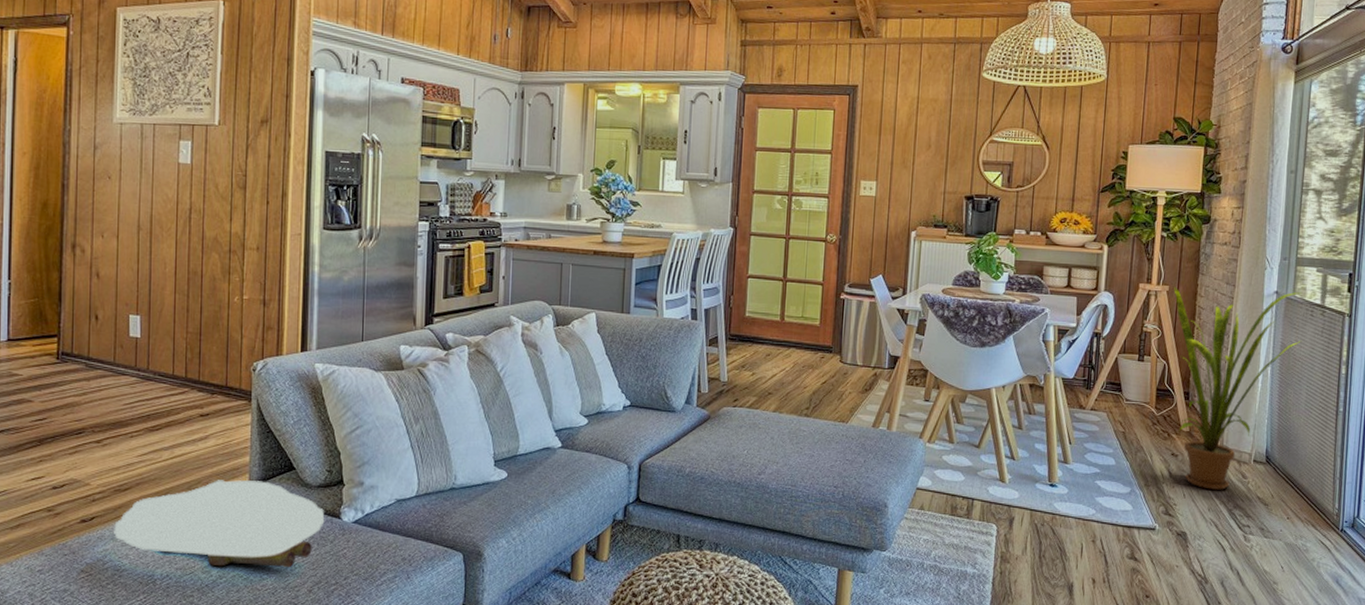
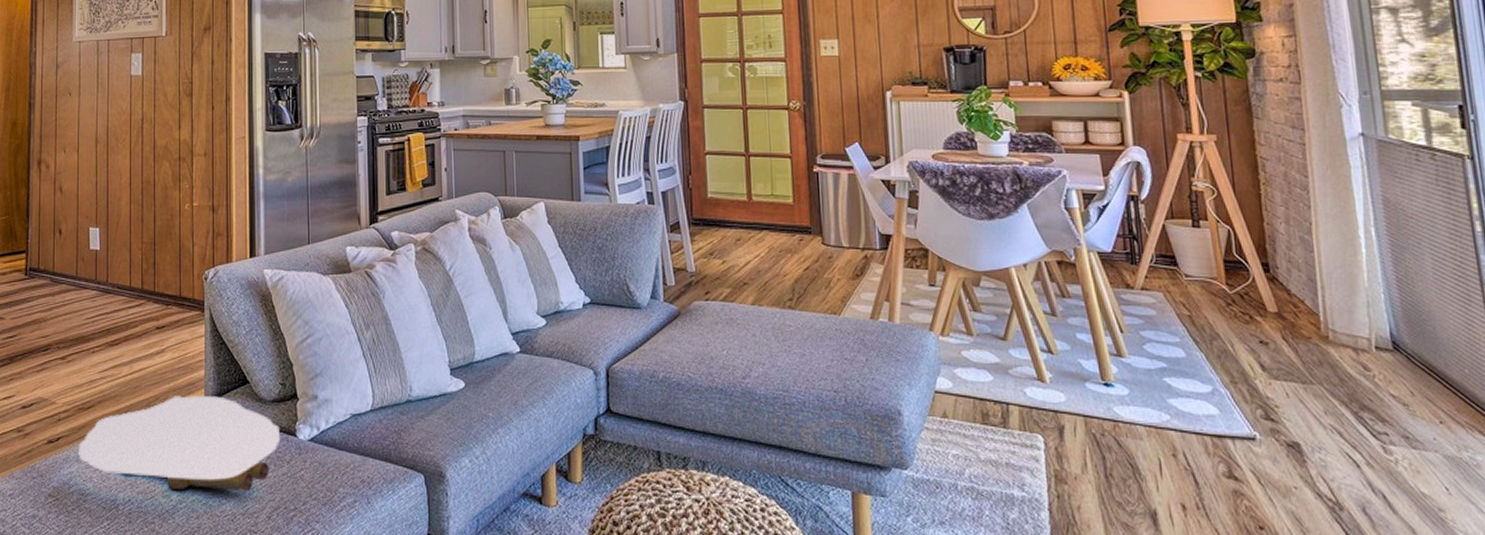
house plant: present [1174,286,1303,490] -> none [1223,131,1411,386]

